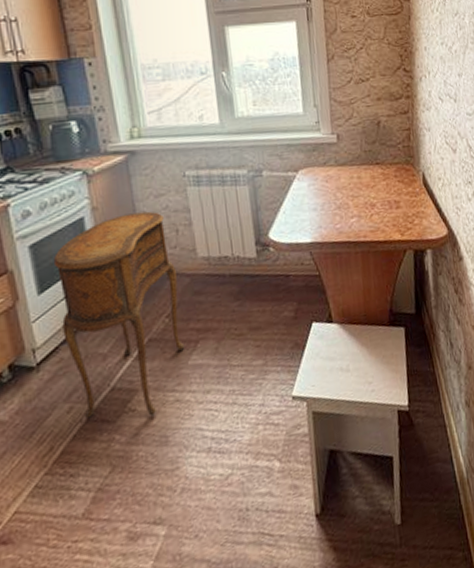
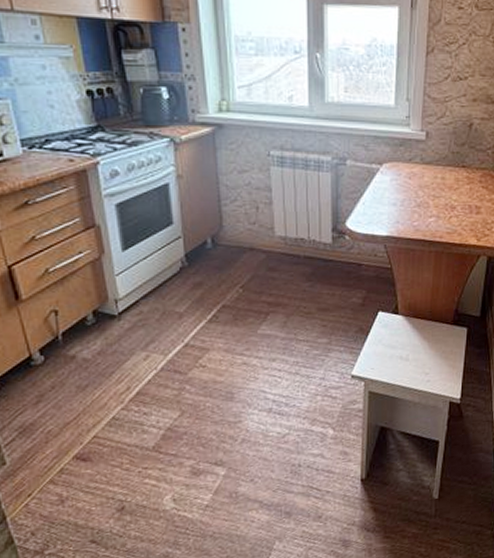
side table: present [53,211,185,419] -> none [138,185,256,374]

